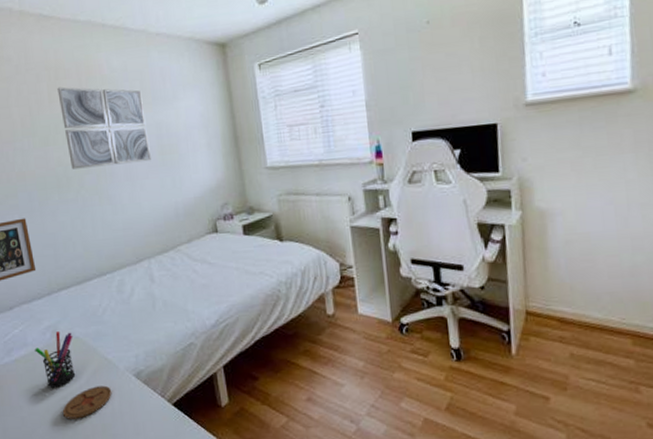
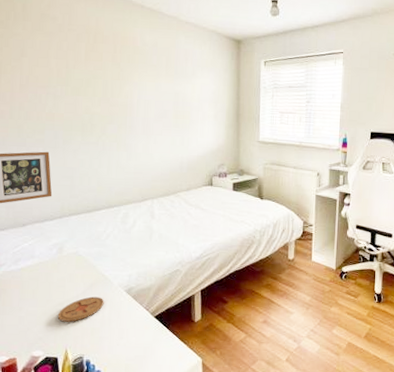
pen holder: present [35,331,76,388] -> none [40,249,77,295]
wall art: present [57,87,151,170] -> none [94,49,167,122]

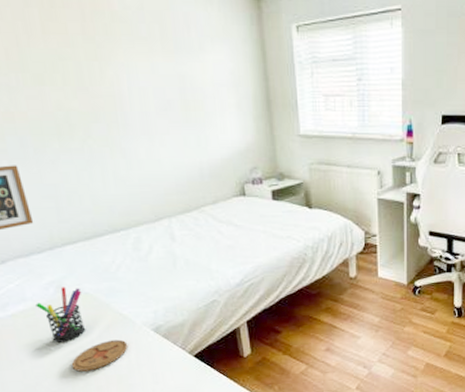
pen holder: none [40,249,77,295] -> present [35,287,86,343]

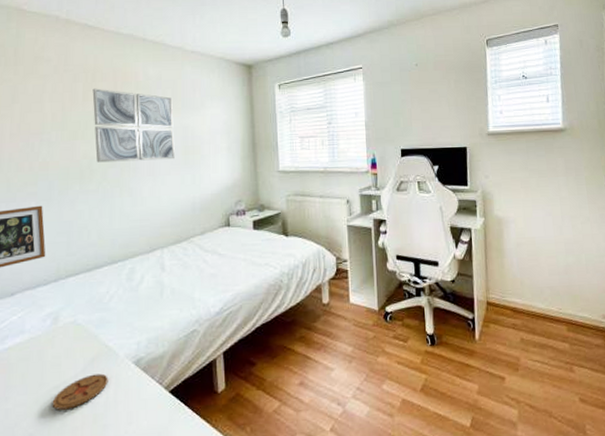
pen holder: present [35,287,86,343] -> none [32,318,75,377]
wall art: none [53,17,173,116] -> present [92,88,175,163]

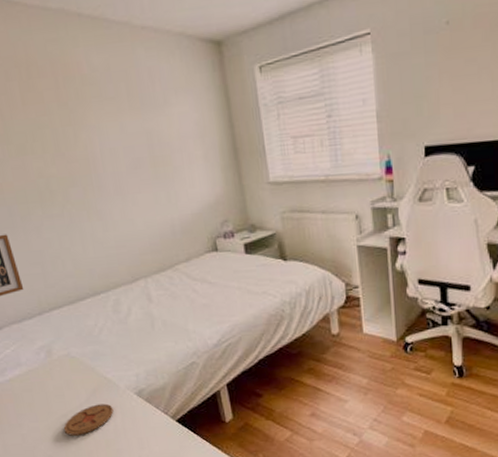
wall art: present [92,88,175,163] -> none [30,87,143,182]

